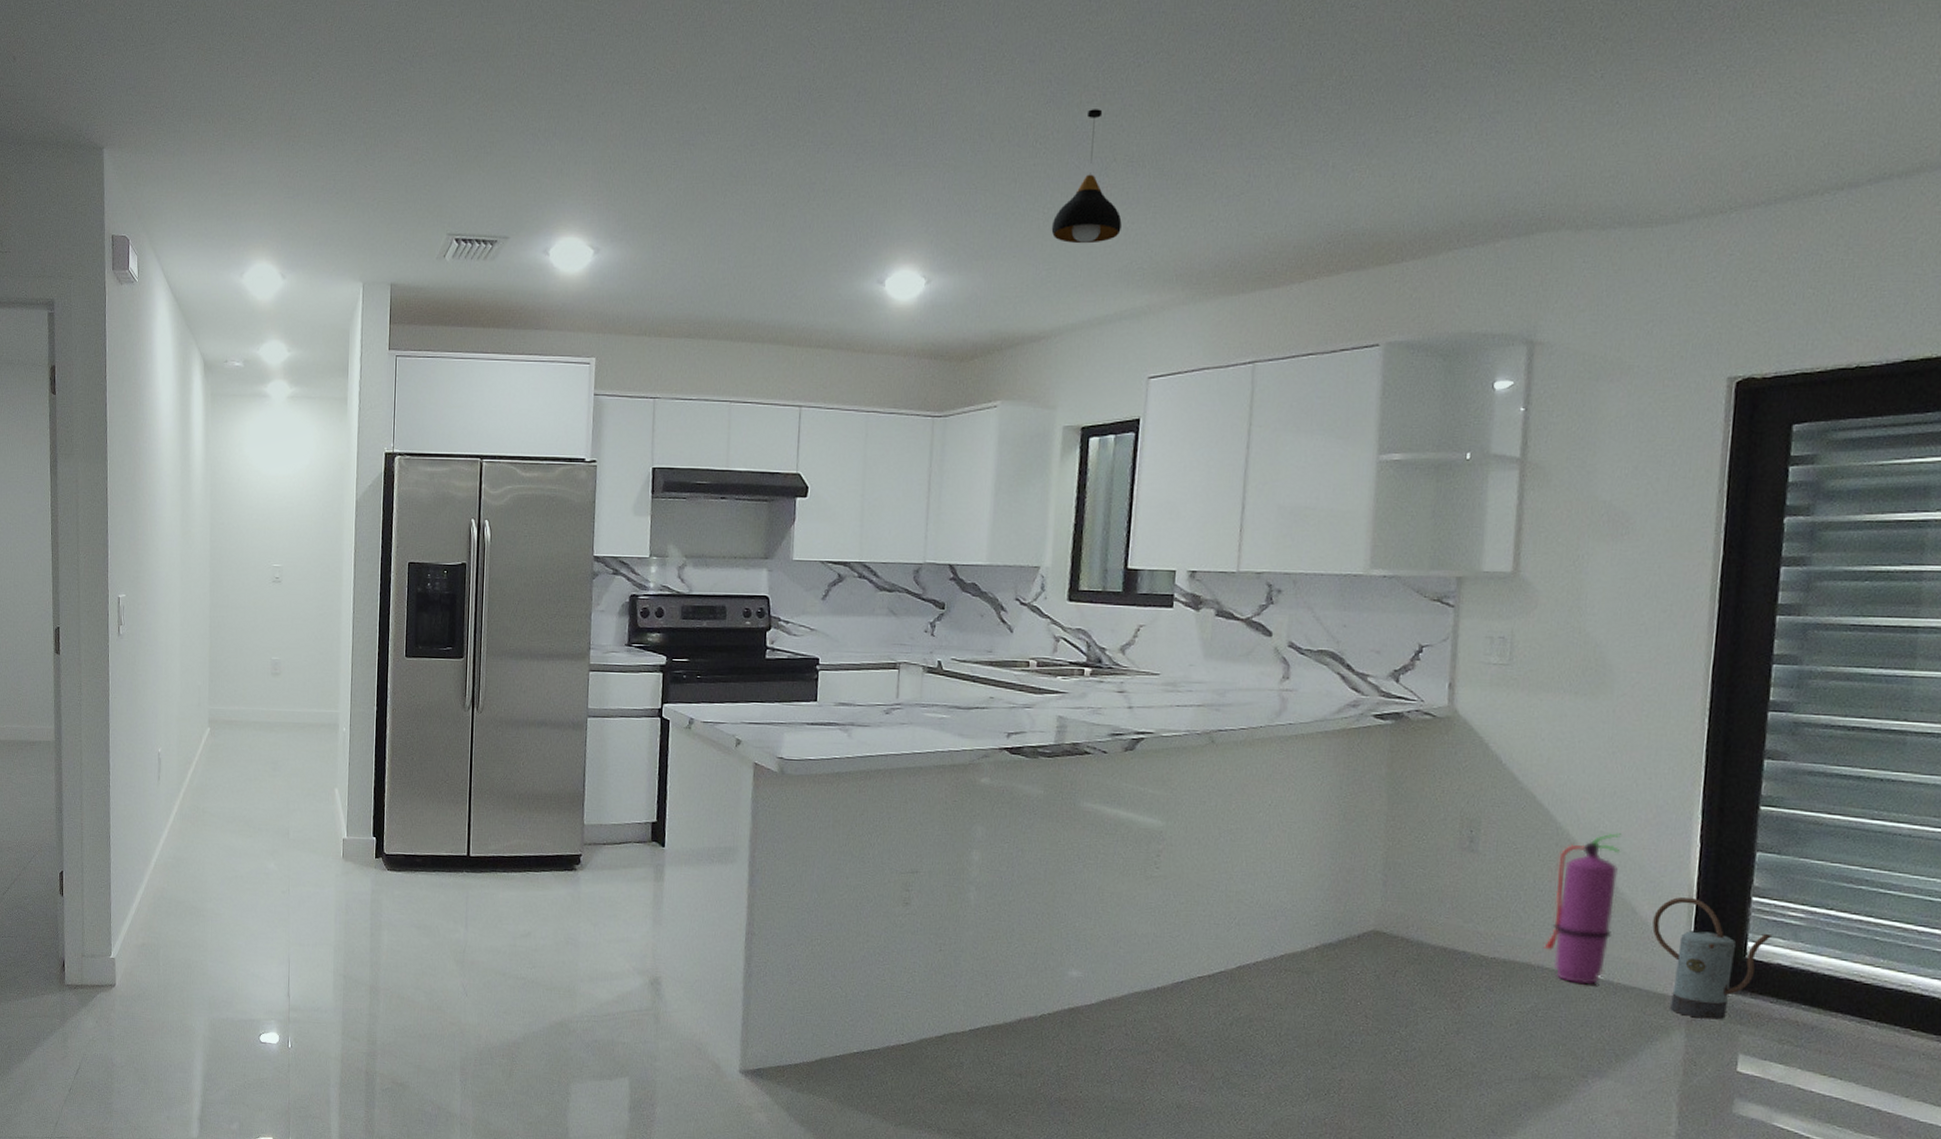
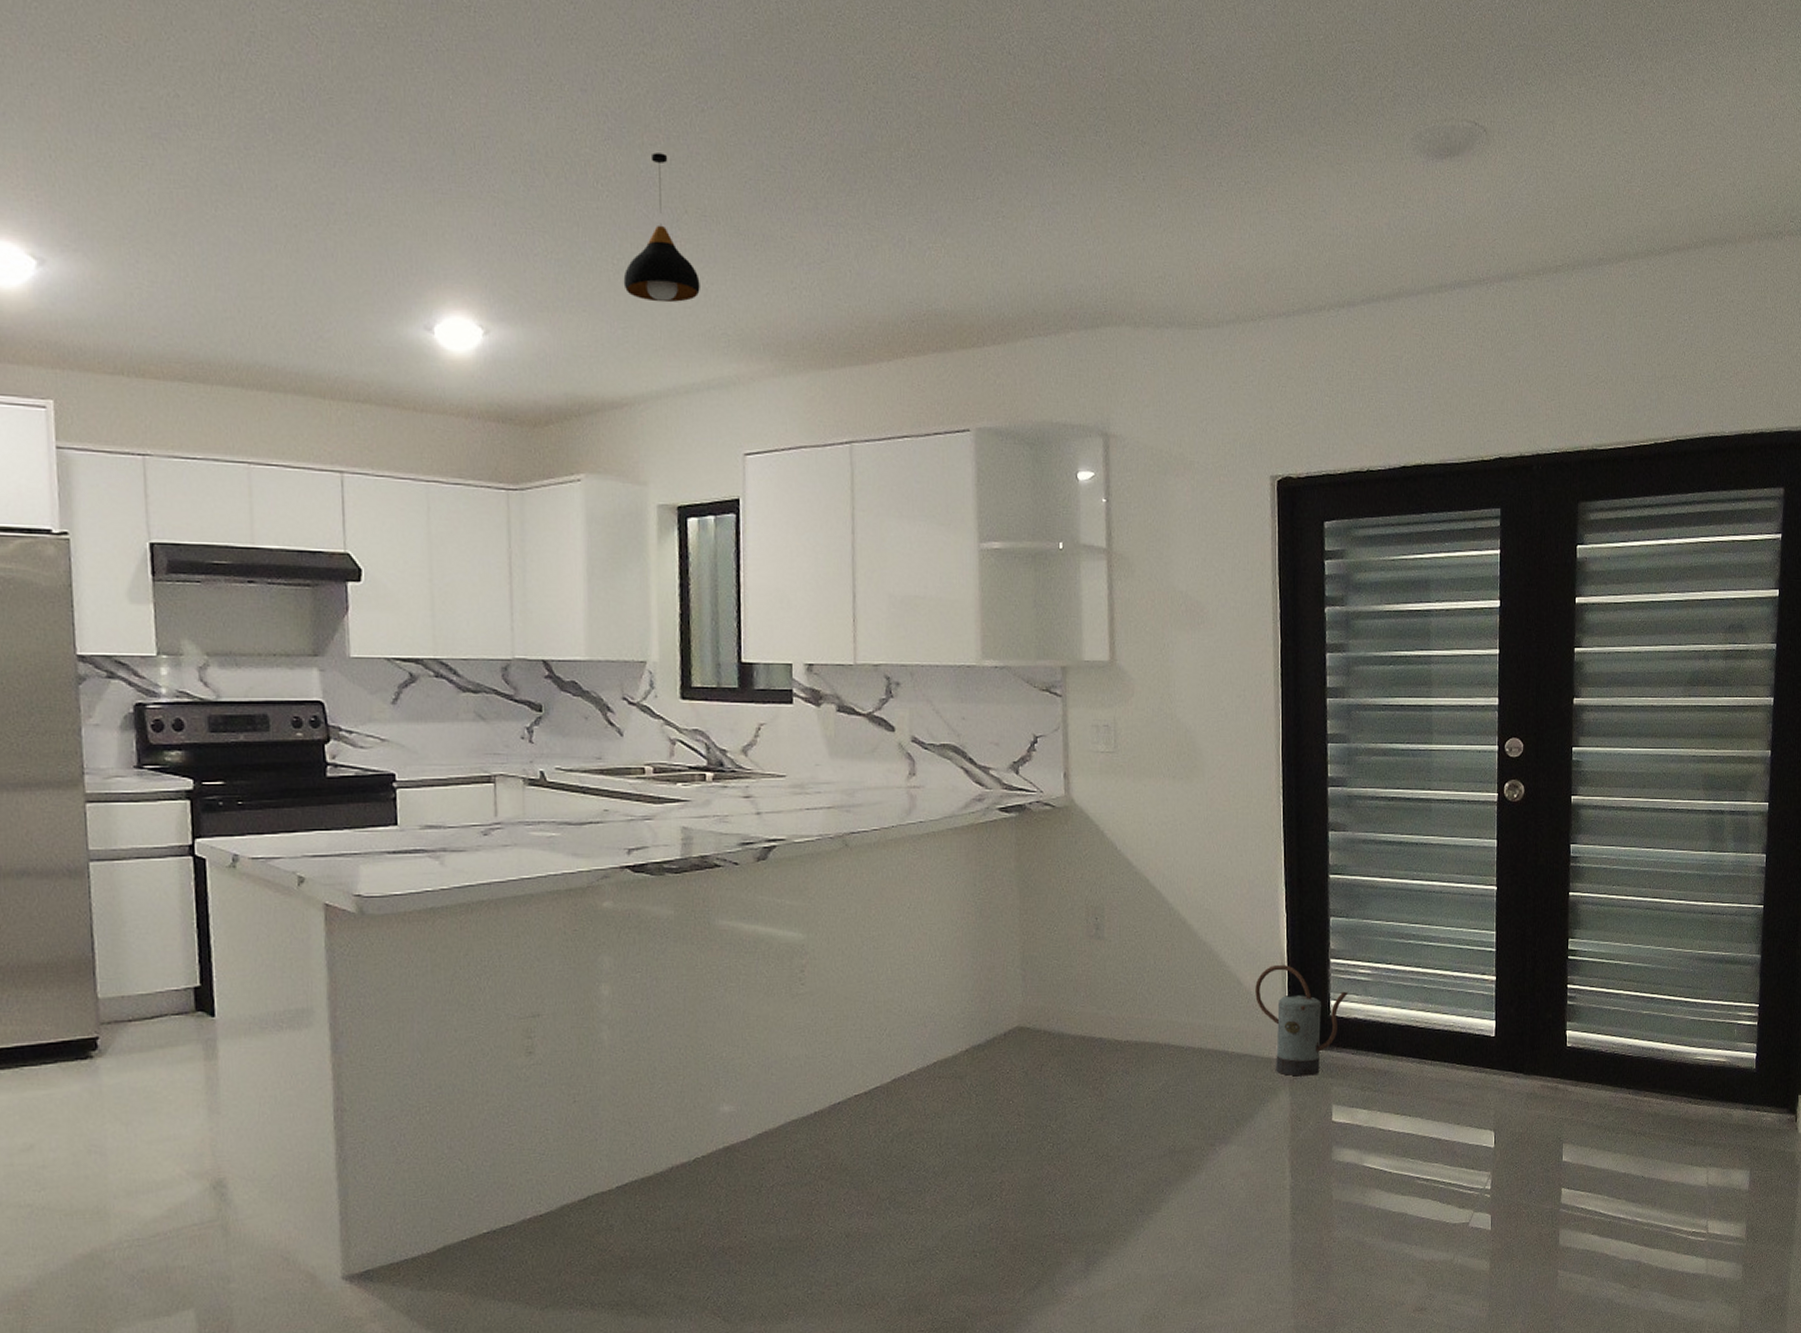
fire extinguisher: present [1544,833,1621,985] -> none [1168,909,1224,1057]

